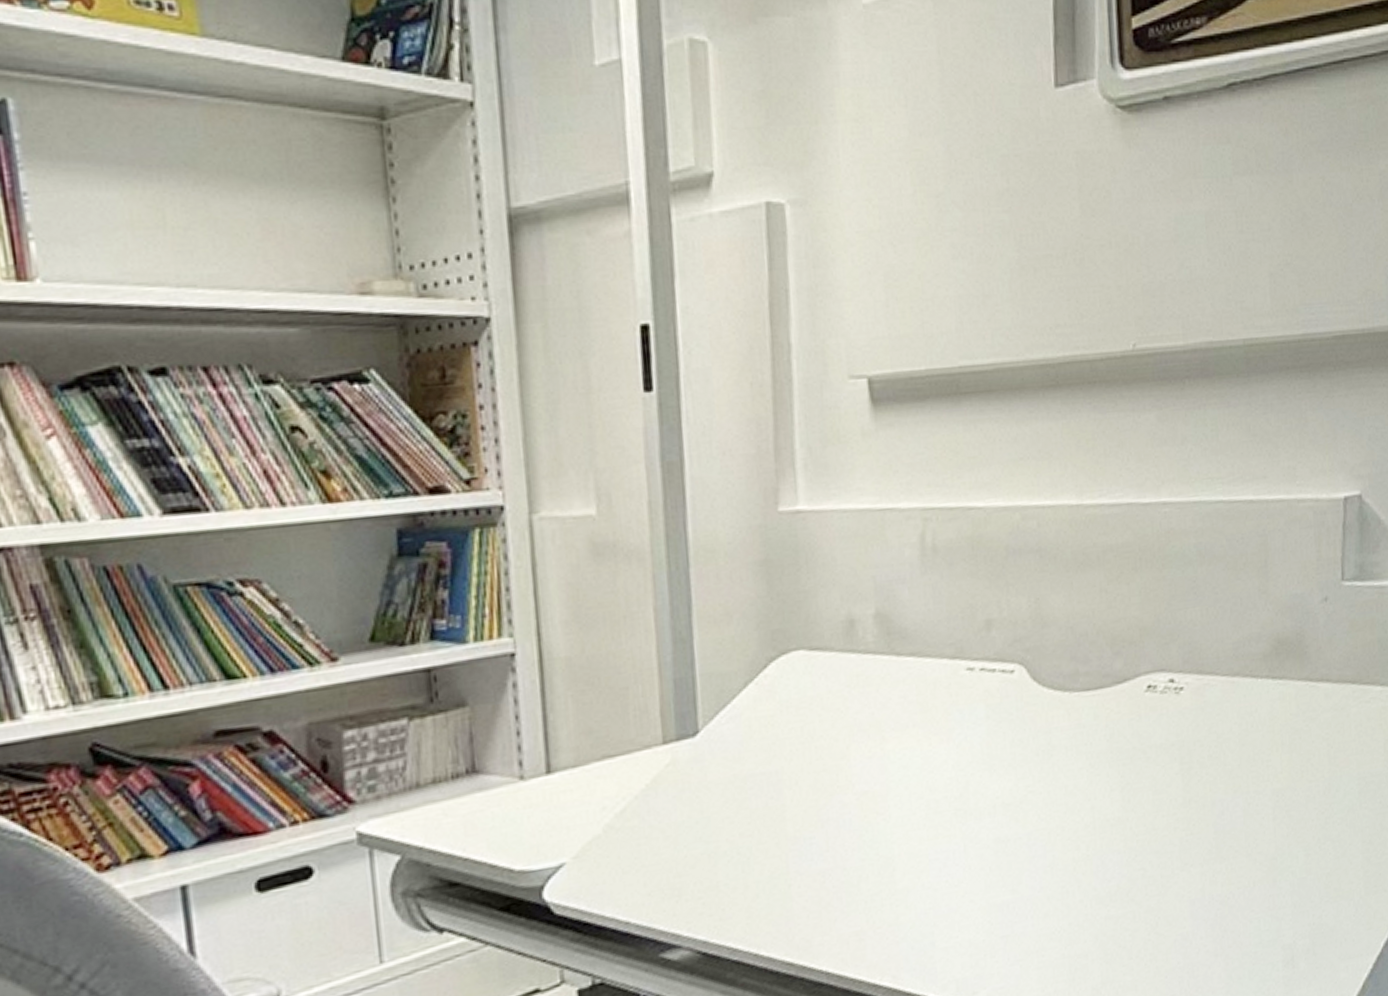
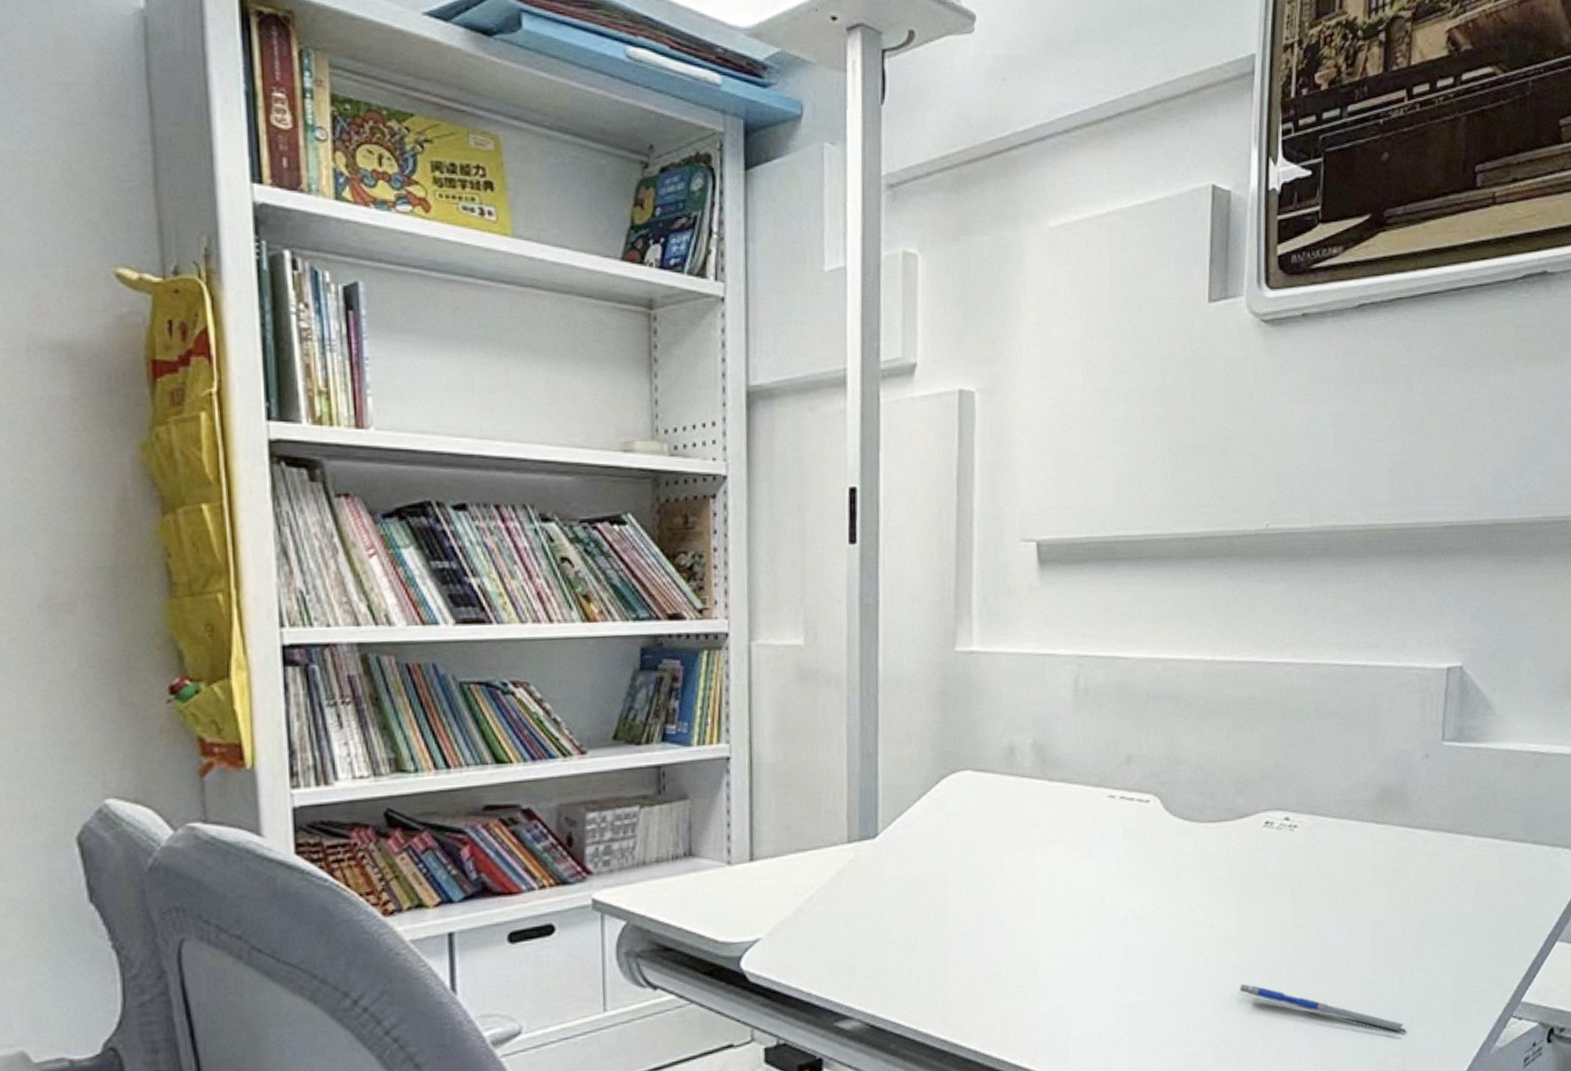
pen: none [1125,871,1316,914] -> present [1238,984,1407,1034]

